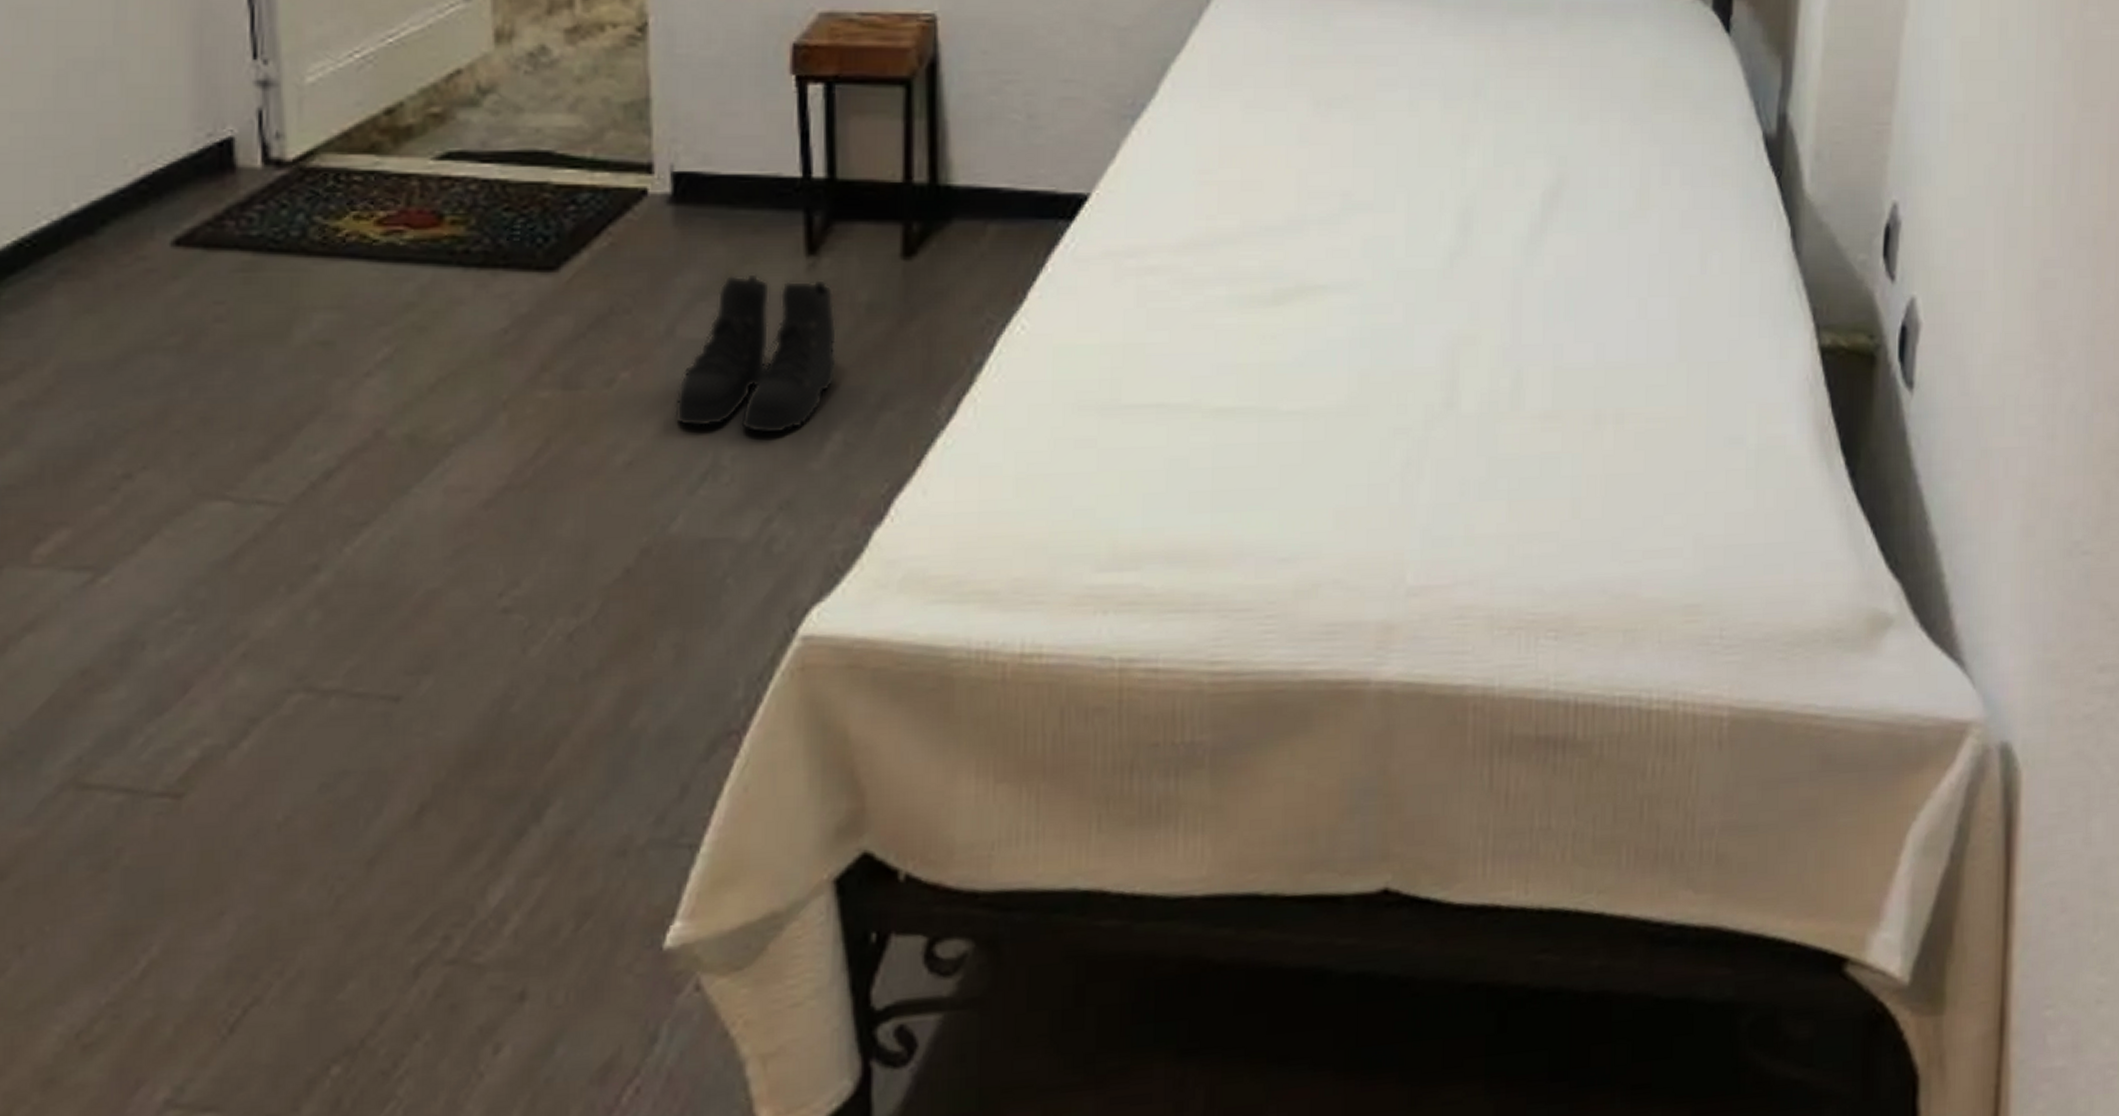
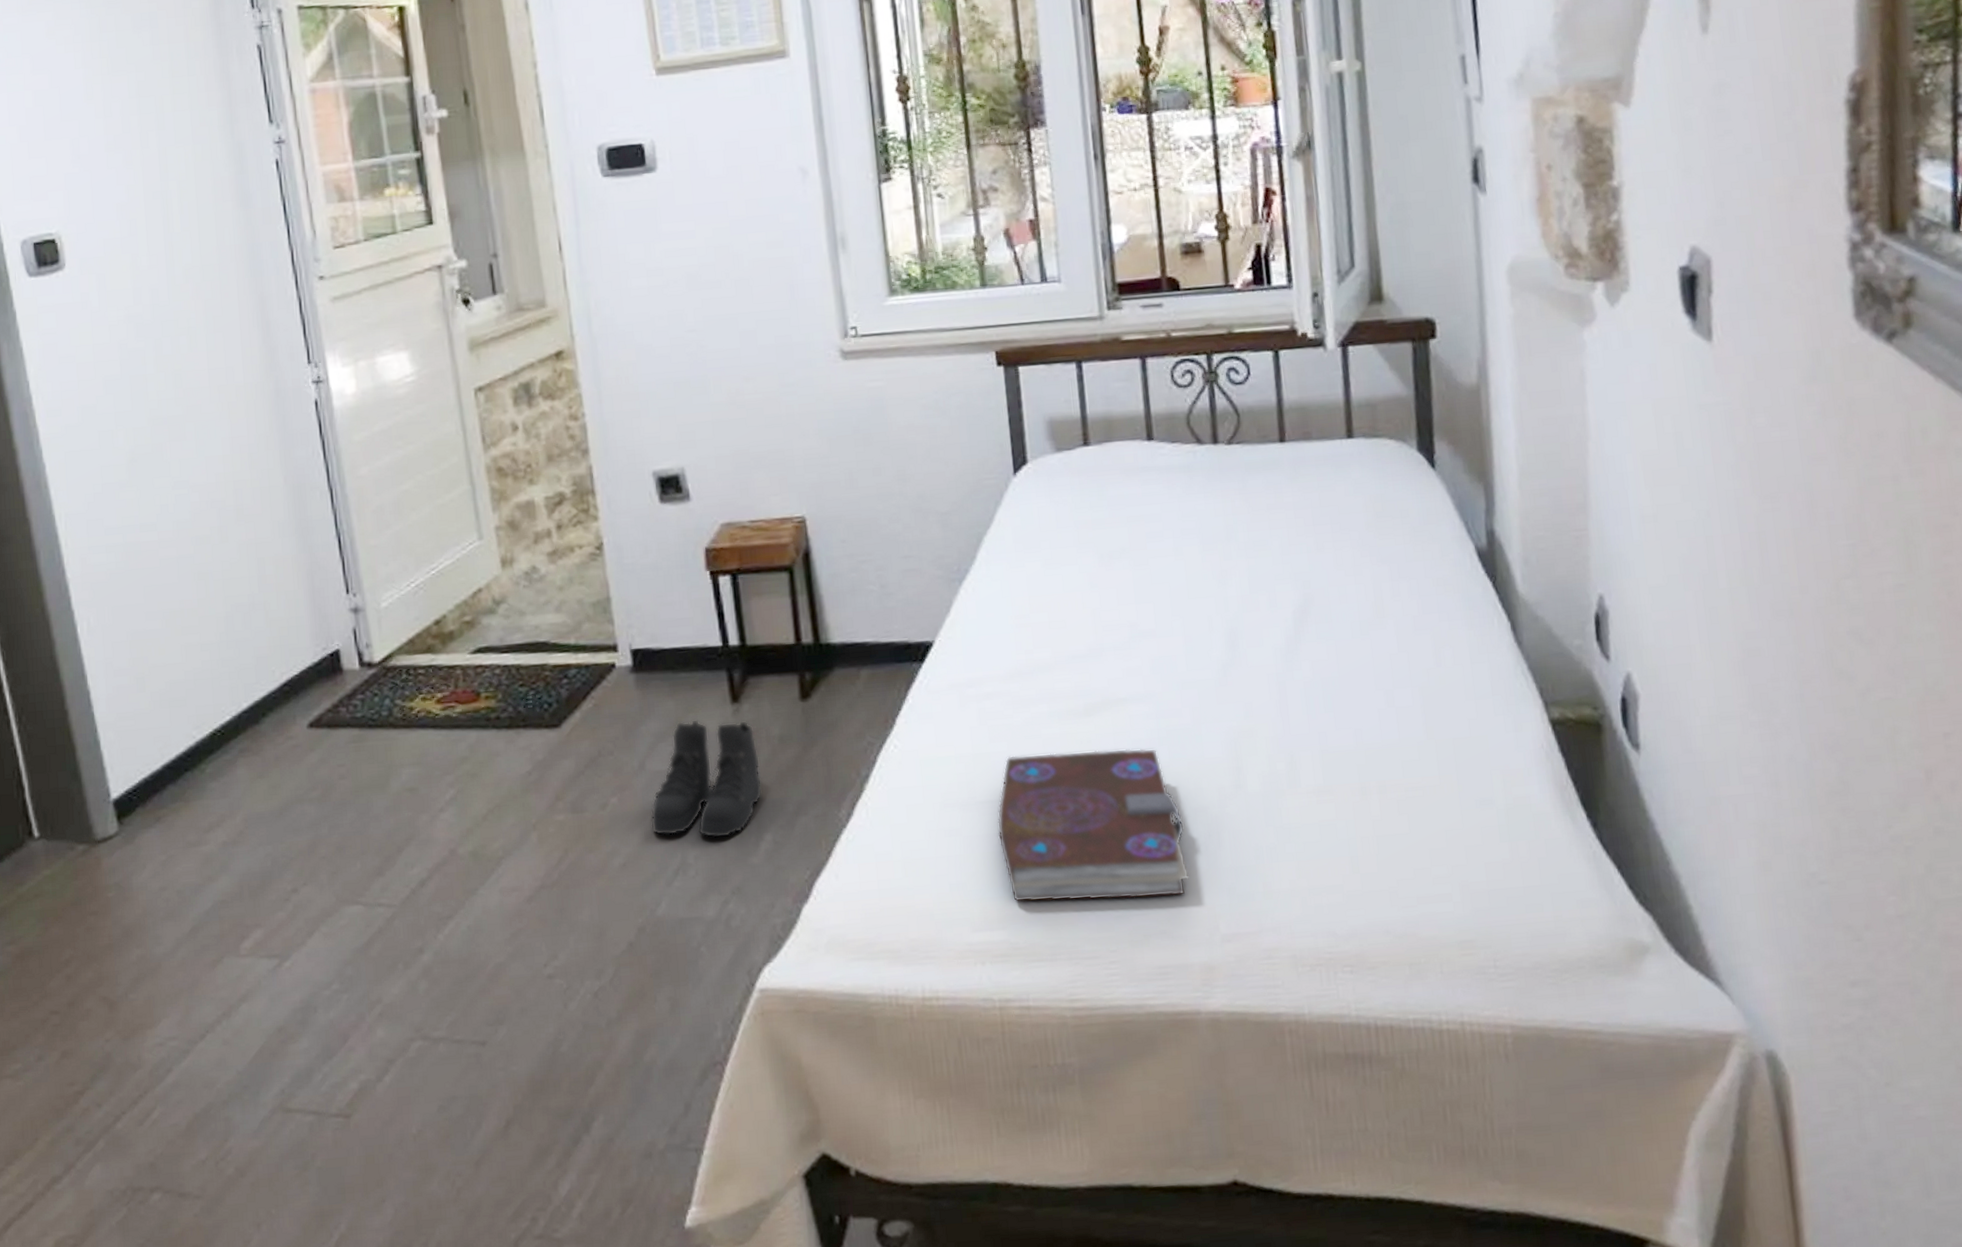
book: none [1143,348,1378,539] -> present [997,748,1190,903]

